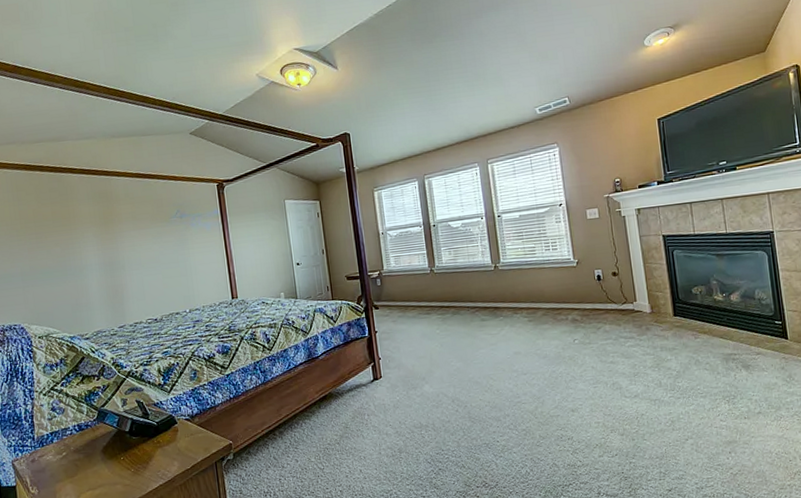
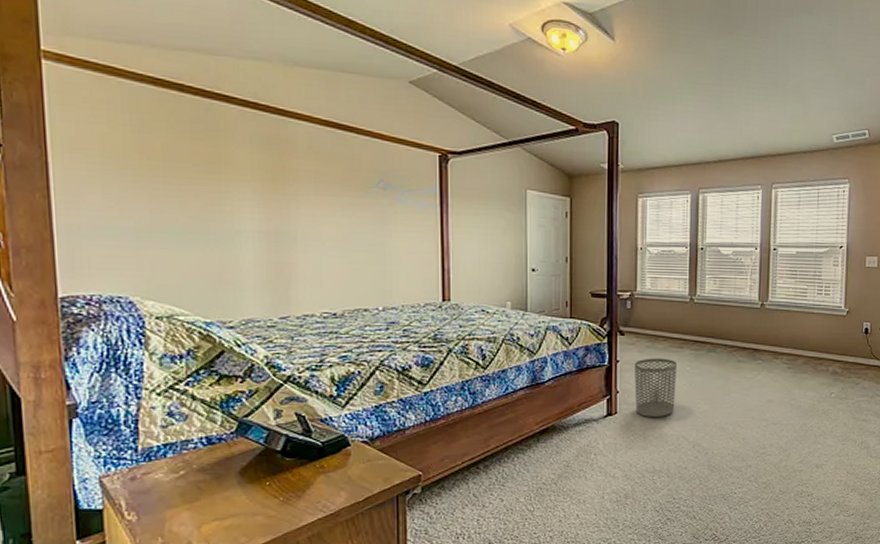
waste bin: none [390,324,431,378] -> present [634,358,678,417]

